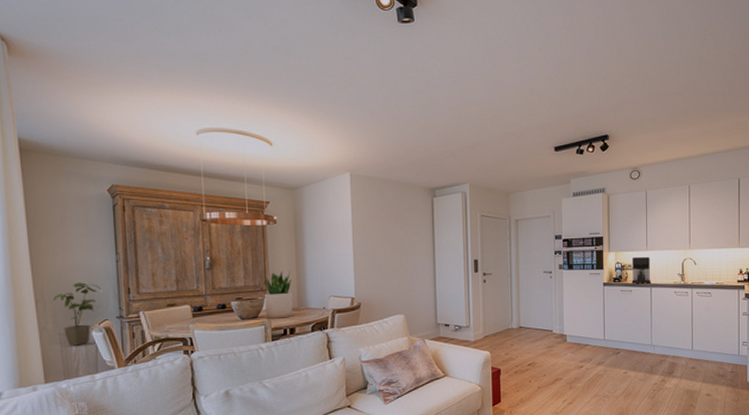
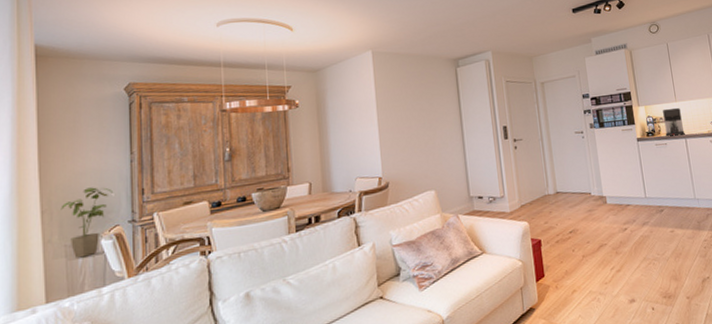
planter: present [264,270,293,319] -> none [286,154,318,208]

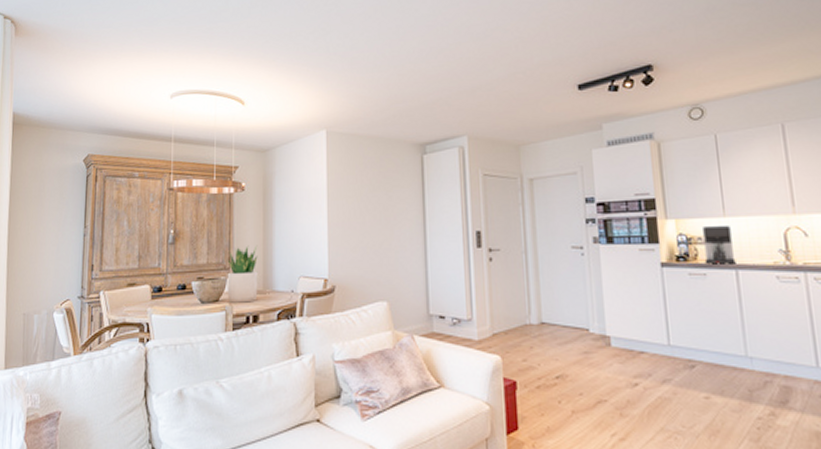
house plant: present [60,187,113,258] -> none [23,258,67,328]
planter: none [286,154,318,208] -> present [227,245,258,303]

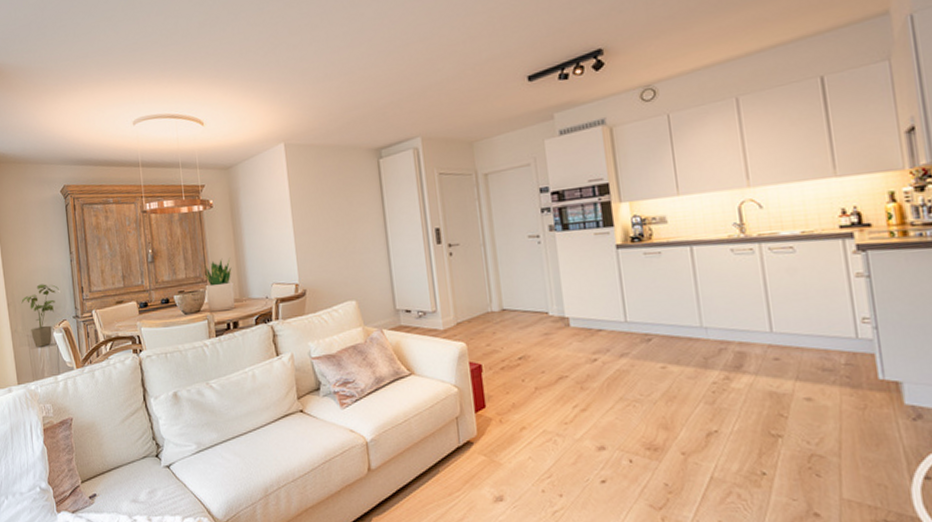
house plant: none [23,258,67,328] -> present [21,284,59,347]
coffee maker: present [703,226,736,266] -> none [657,204,691,243]

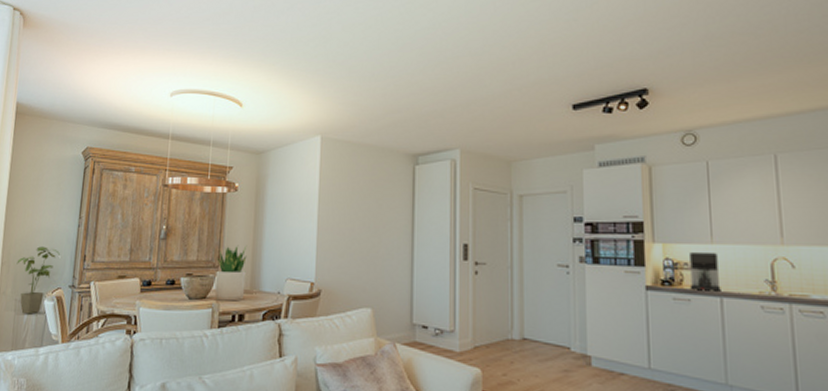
coffee maker: none [657,204,691,243] -> present [689,253,721,293]

